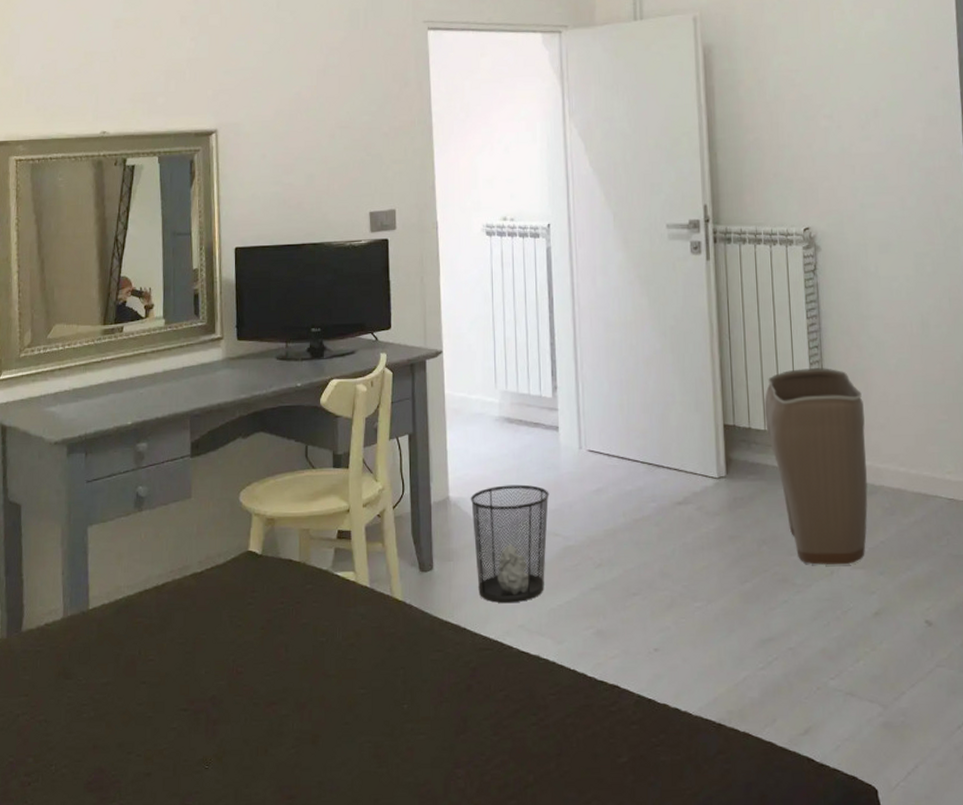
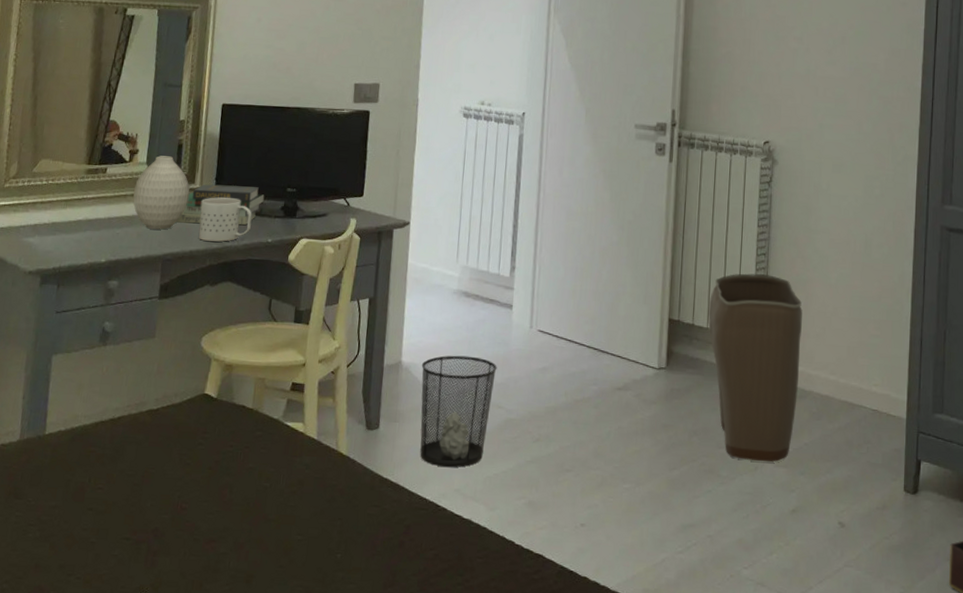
vase: none [152,308,211,385] -> present [132,155,190,230]
books: none [200,330,289,376] -> present [176,184,265,226]
mug: none [224,344,278,392] -> present [198,197,252,242]

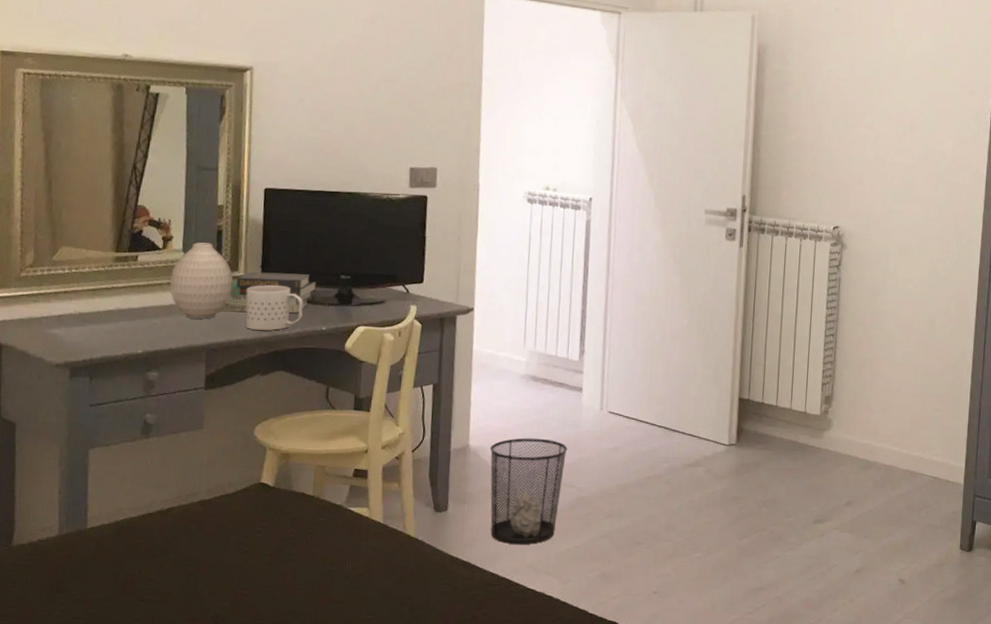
laundry basket: present [708,273,802,462] -> none [777,353,869,527]

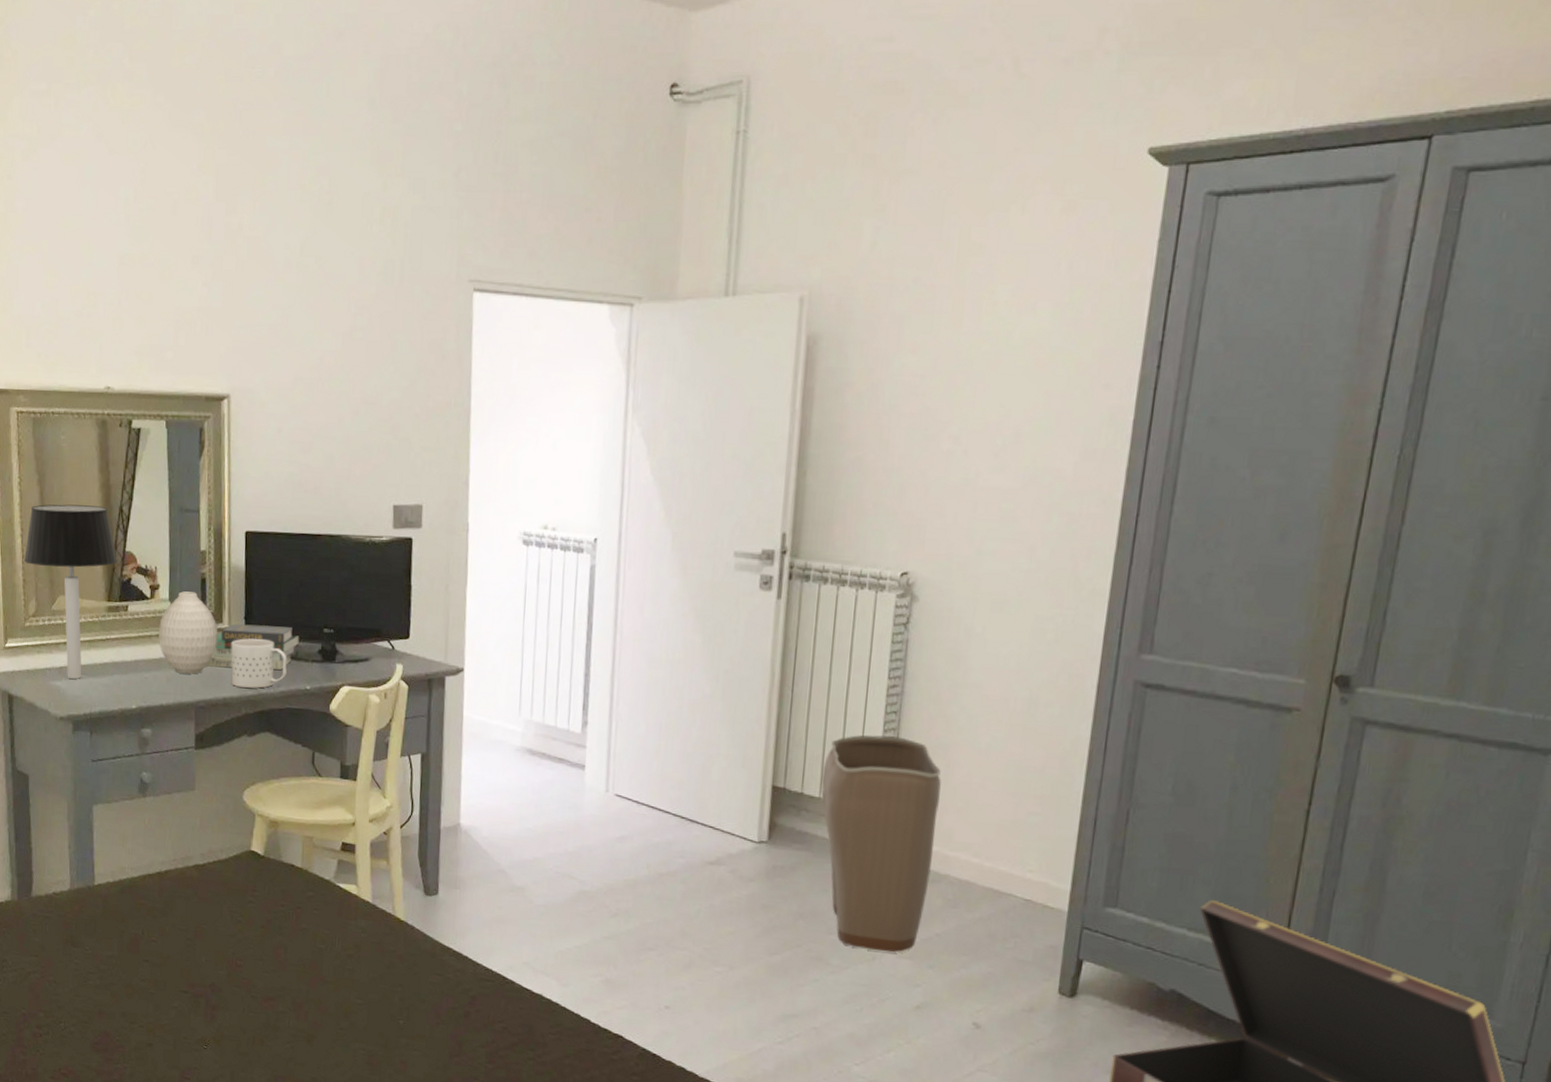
table lamp: none [22,160,129,326] -> present [23,504,118,679]
waste bin: present [489,438,568,544] -> none [482,819,568,940]
laundry basket: none [777,353,869,527] -> present [821,734,941,952]

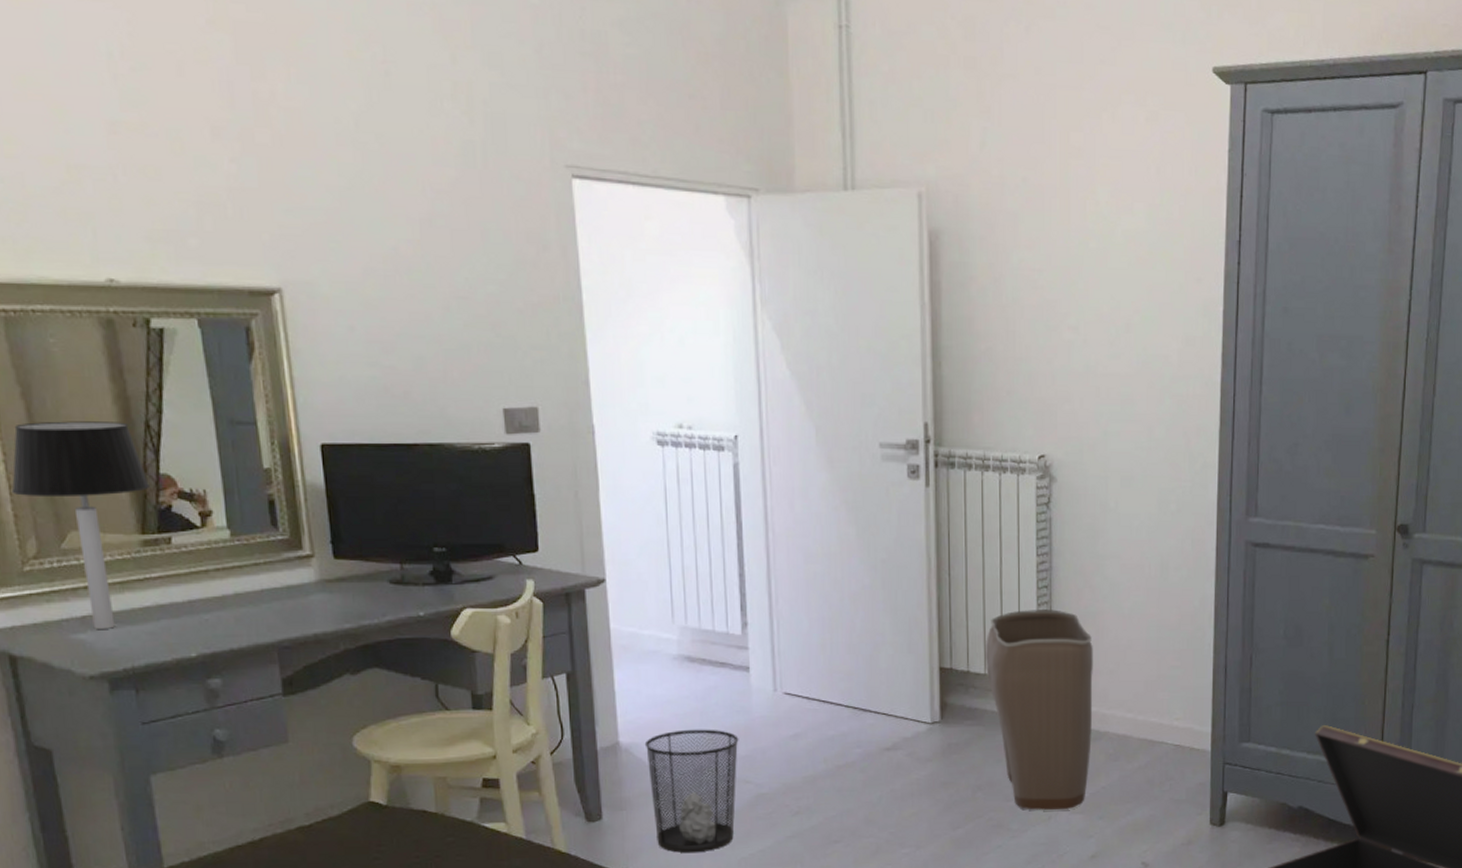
vase: present [158,591,218,674] -> none [216,517,299,611]
books: present [206,623,299,671] -> none [286,549,405,600]
mug: present [231,638,287,689] -> none [317,565,393,620]
waste bin: none [482,819,568,940] -> present [644,729,739,853]

